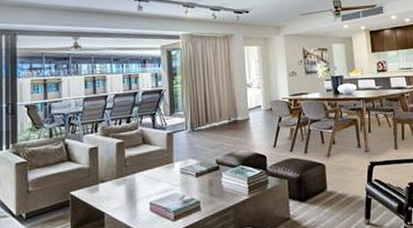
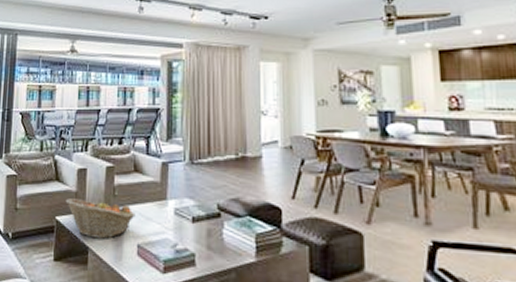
fruit basket: none [79,170,146,205] -> present [65,198,135,239]

